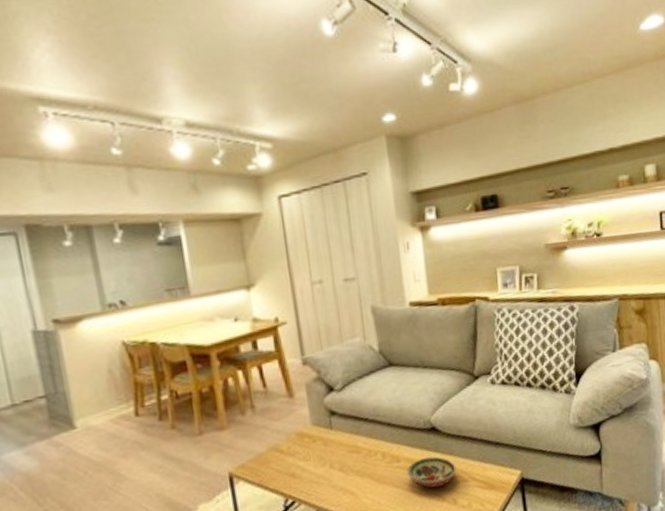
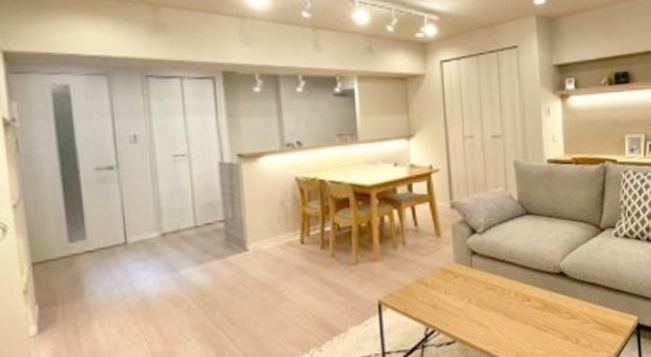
decorative bowl: present [407,456,457,488] -> none [536,298,580,327]

